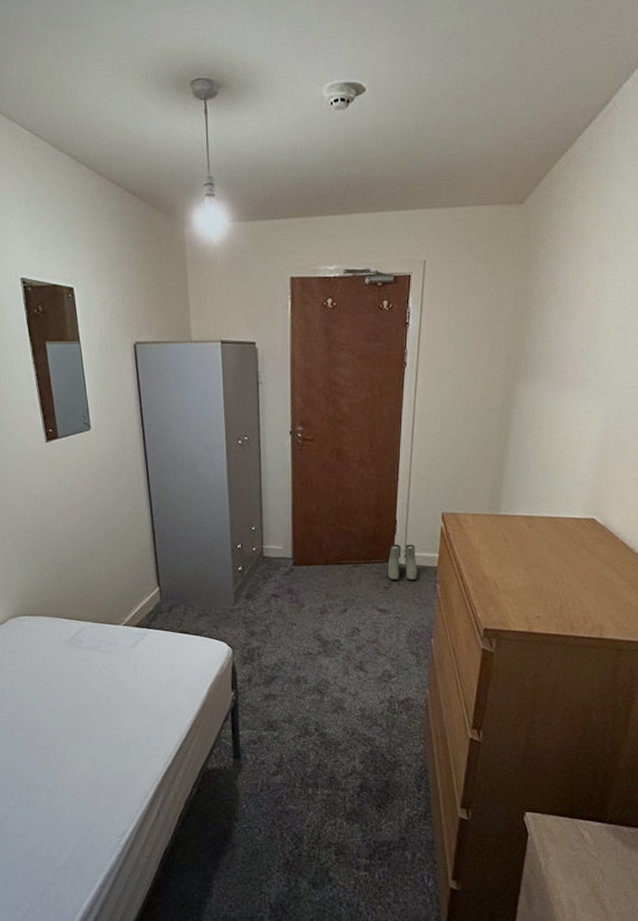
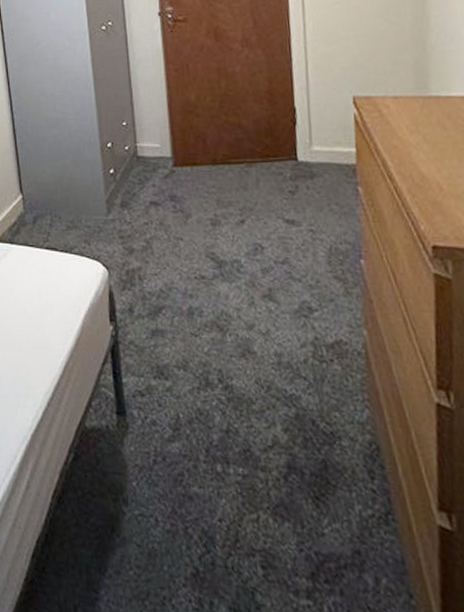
boots: present [387,544,417,580] -> none [291,136,331,183]

